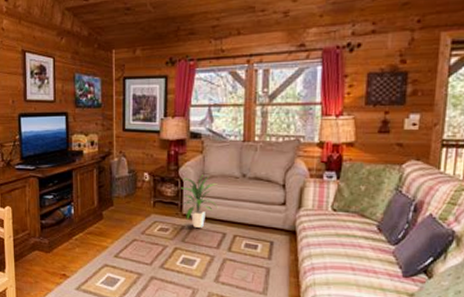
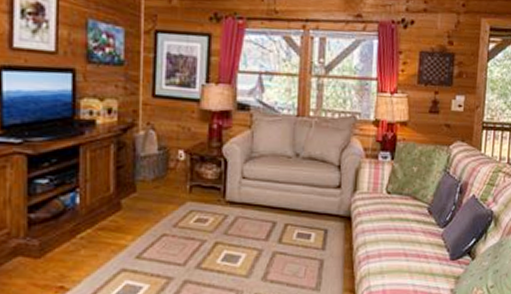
indoor plant: present [181,174,217,228] -> none [224,153,267,216]

